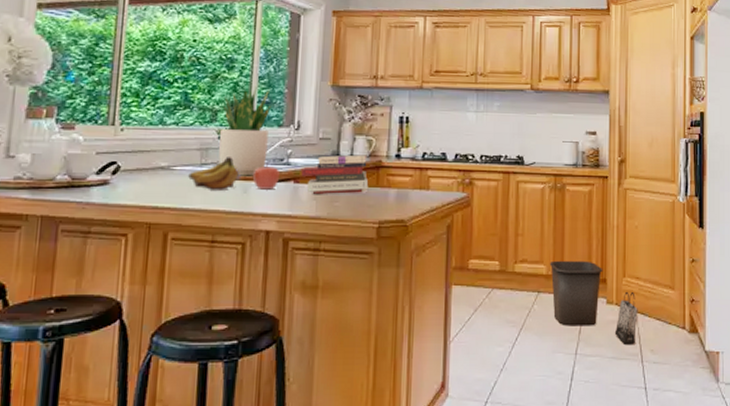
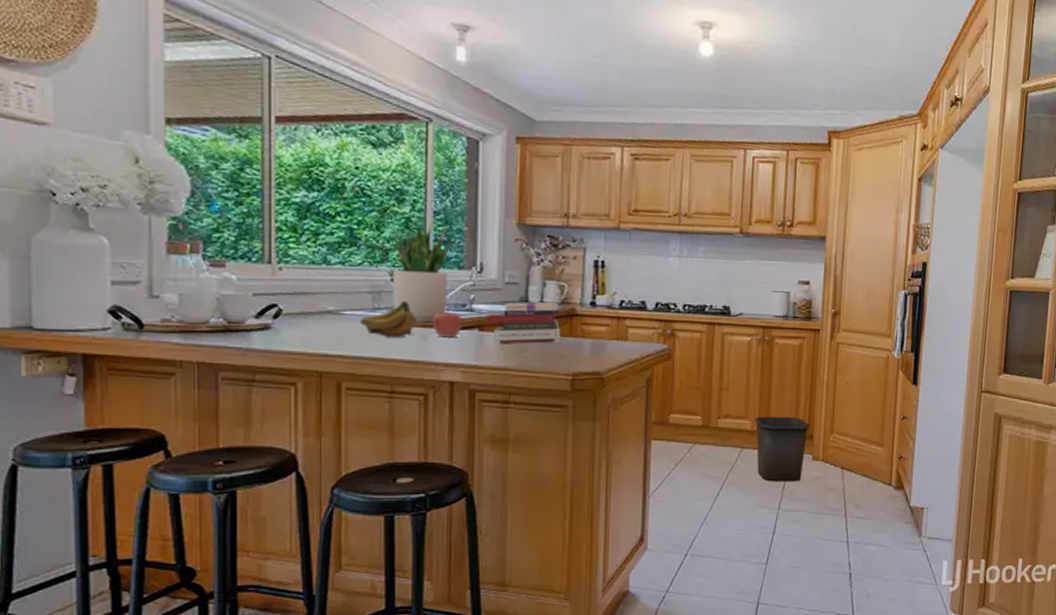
shopping bag: present [614,291,638,344] -> none [819,448,845,500]

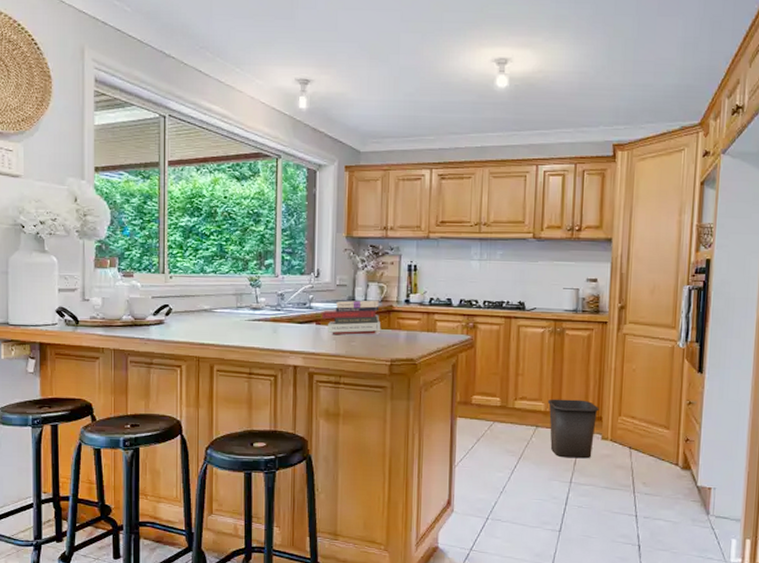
fruit: present [360,301,417,338] -> none [227,301,269,330]
planter: present [393,222,450,323] -> none [251,238,294,318]
fruit: present [432,308,463,338] -> none [280,306,304,330]

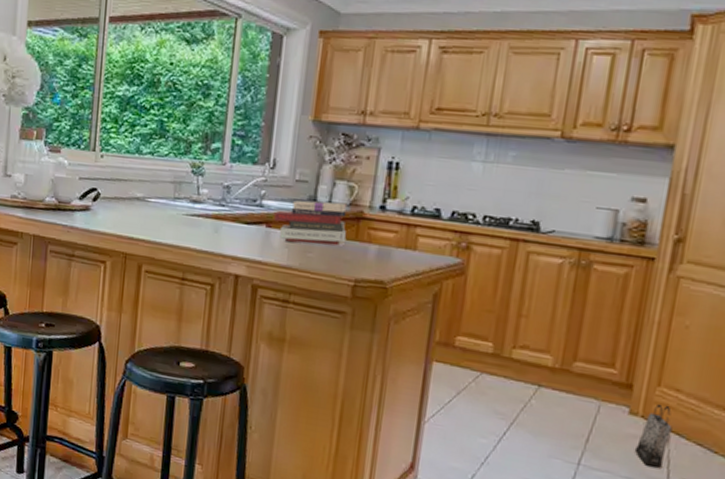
waste bin: present [547,399,600,459] -> none [555,352,631,437]
shopping bag: none [608,429,632,477] -> present [634,403,673,468]

